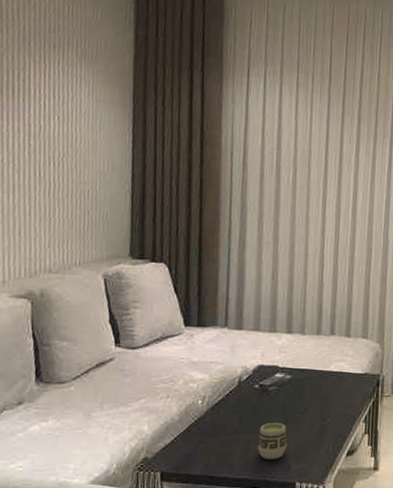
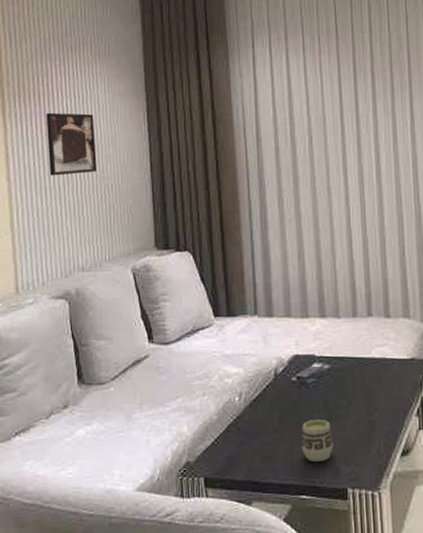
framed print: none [19,109,75,176] -> present [46,112,97,176]

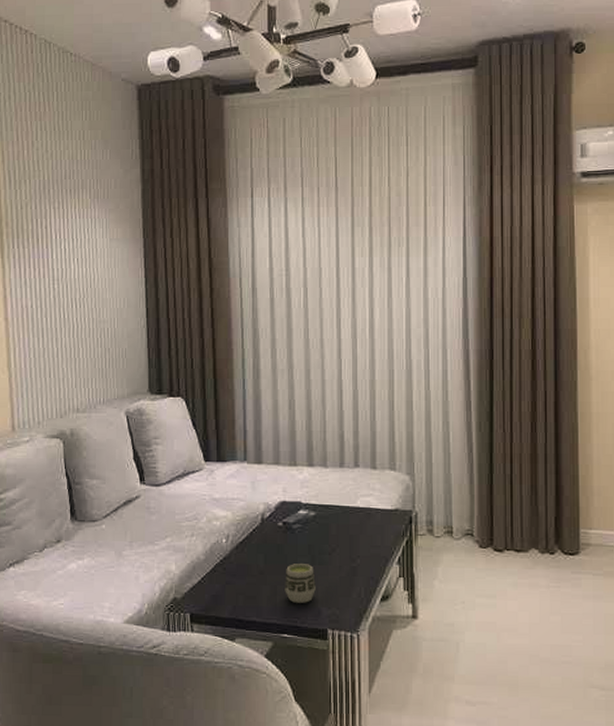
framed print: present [46,112,97,176] -> none [44,255,94,318]

